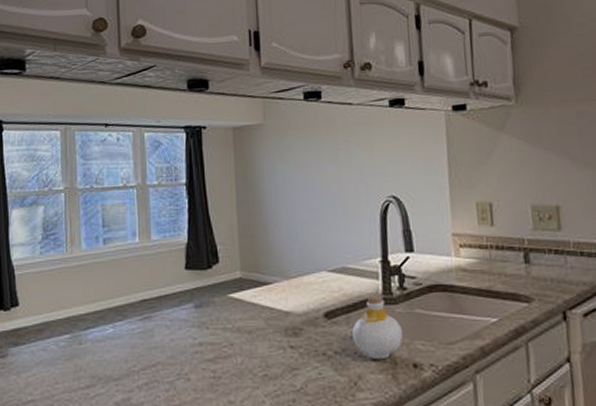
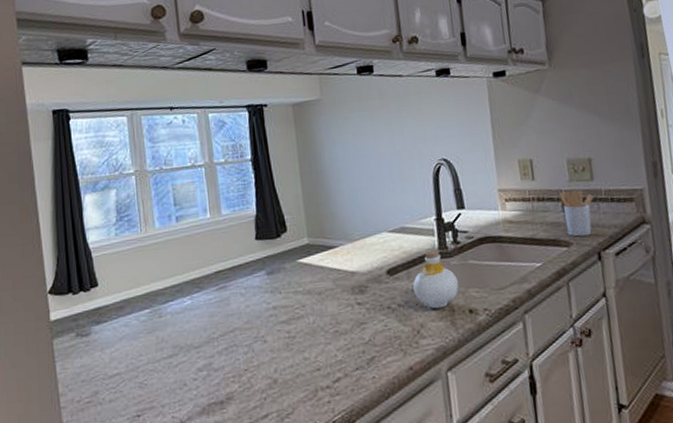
utensil holder: none [521,240,560,292] -> present [559,190,593,237]

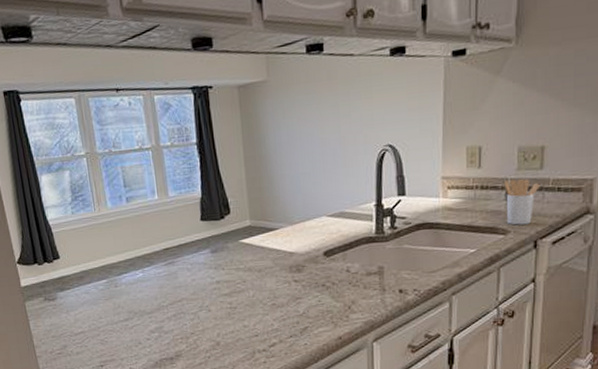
bottle: present [412,249,459,309] -> none [347,234,391,288]

